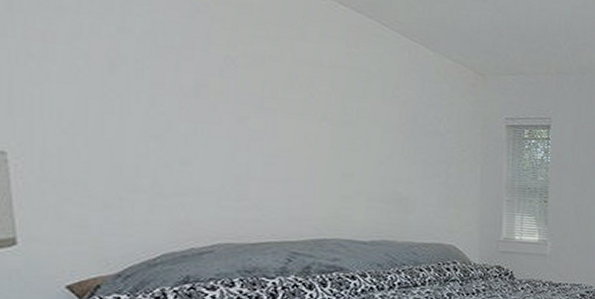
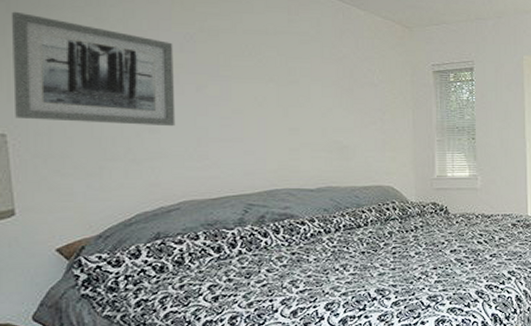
wall art: none [13,9,212,160] -> present [11,11,176,127]

